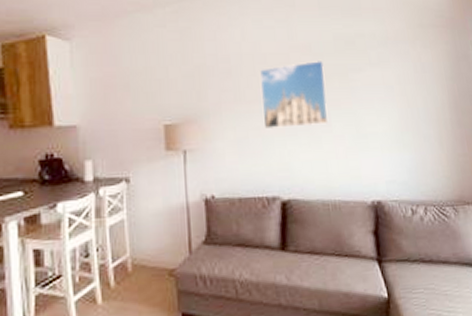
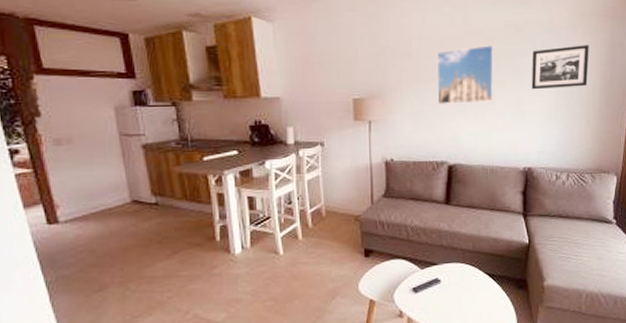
picture frame: none [368,58,434,109] -> present [531,45,589,90]

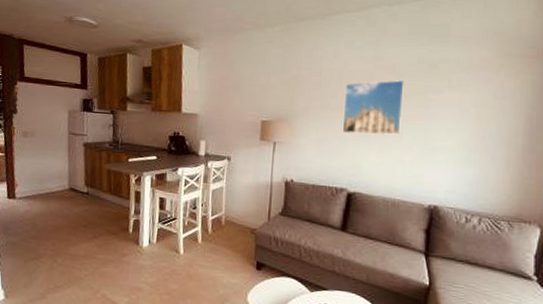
picture frame: present [531,45,589,90] -> none [443,85,513,129]

